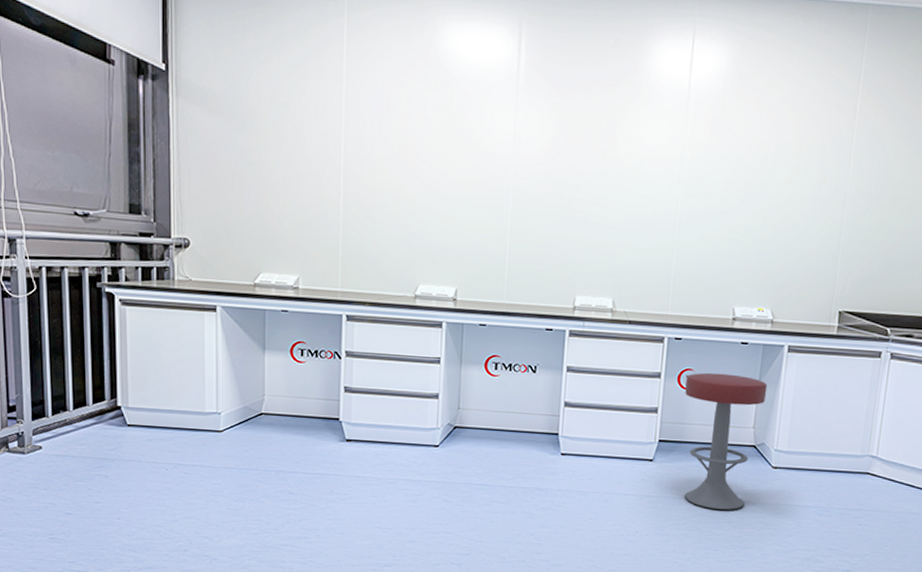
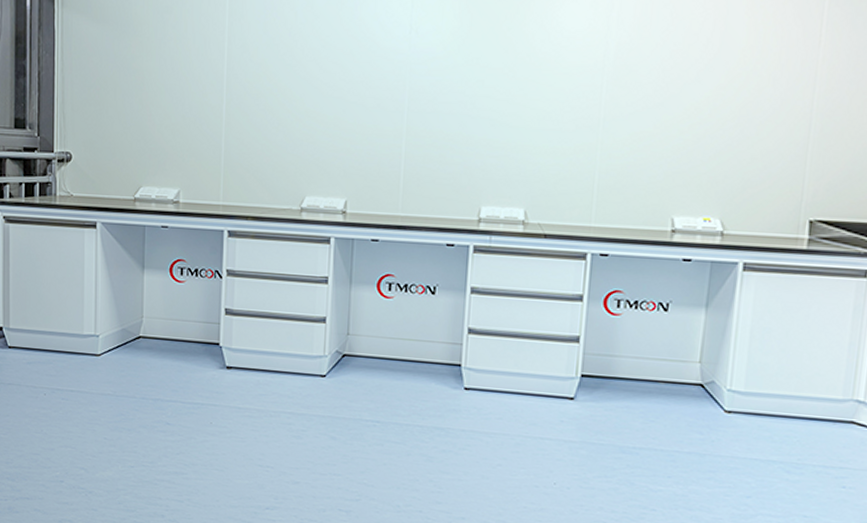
bar stool: present [684,372,768,511] -> none [612,295,718,462]

